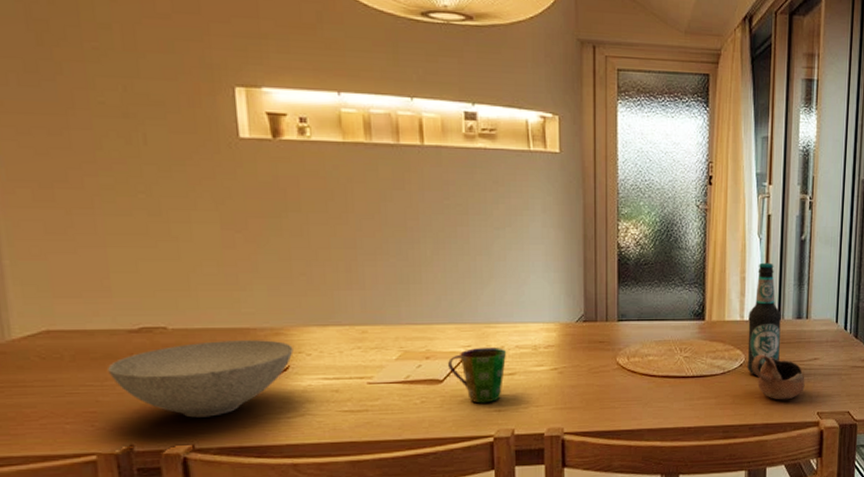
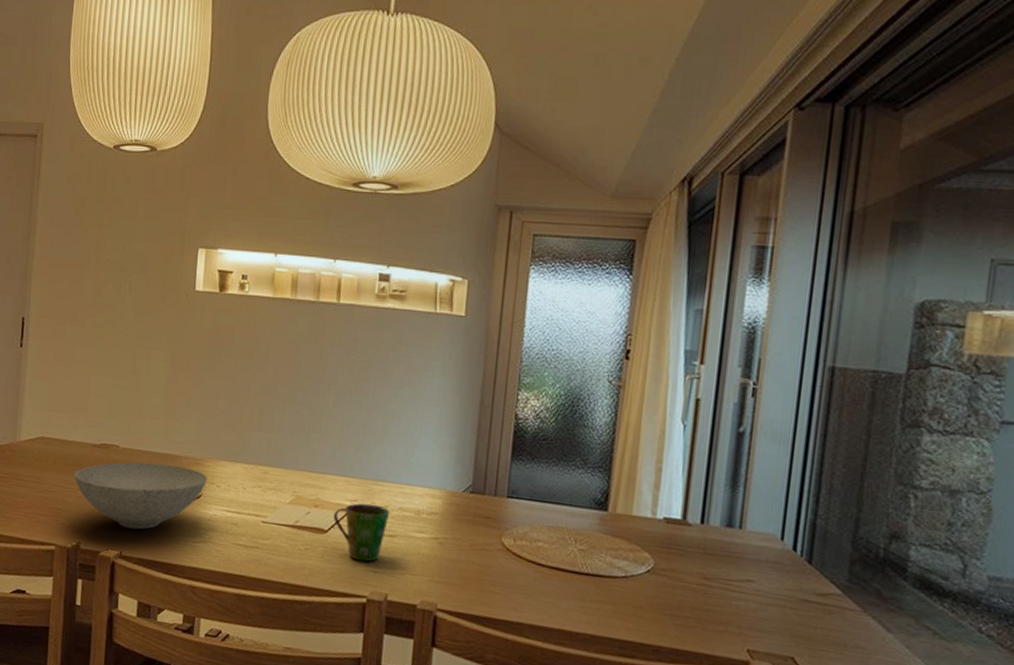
bottle: present [747,262,782,376] -> none [655,453,706,587]
cup: present [751,354,805,400] -> none [661,562,733,625]

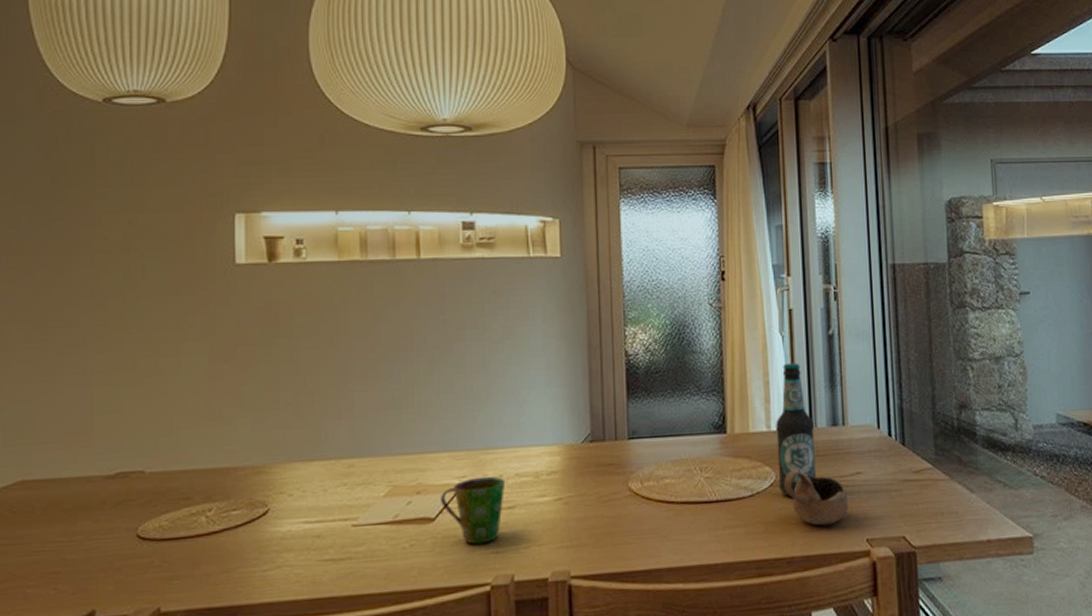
bowl: present [74,462,207,530] -> none [79,480,274,575]
bottle: none [655,453,706,587] -> present [776,362,816,497]
cup: none [661,562,733,625] -> present [783,470,849,526]

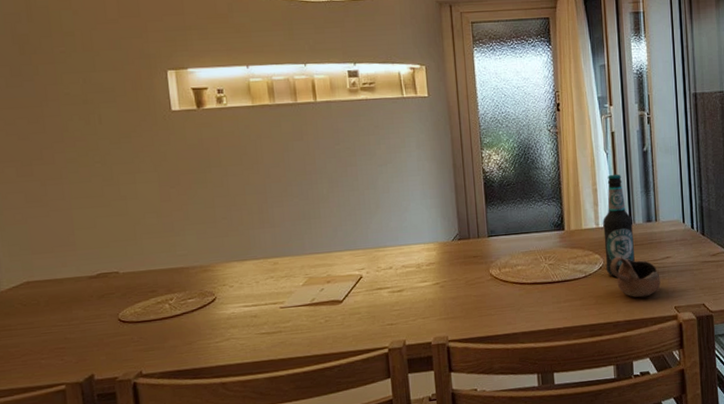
cup: present [441,476,506,545] -> none [346,268,395,319]

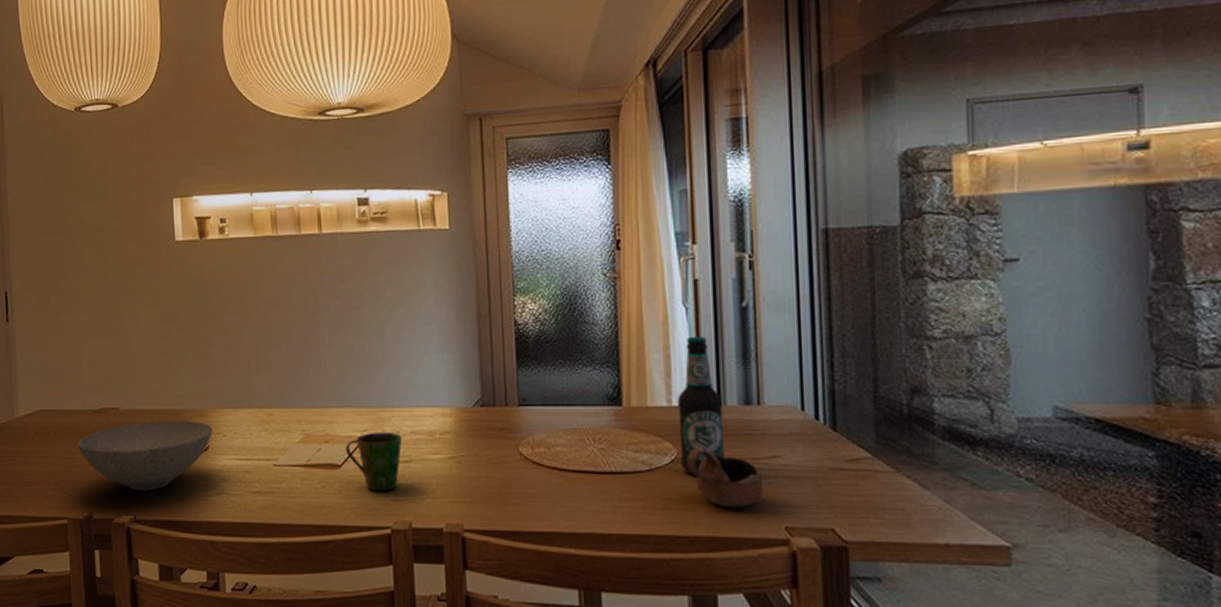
bowl: none [74,276,219,348] -> present [78,421,213,491]
cup: none [346,268,395,319] -> present [346,432,403,492]

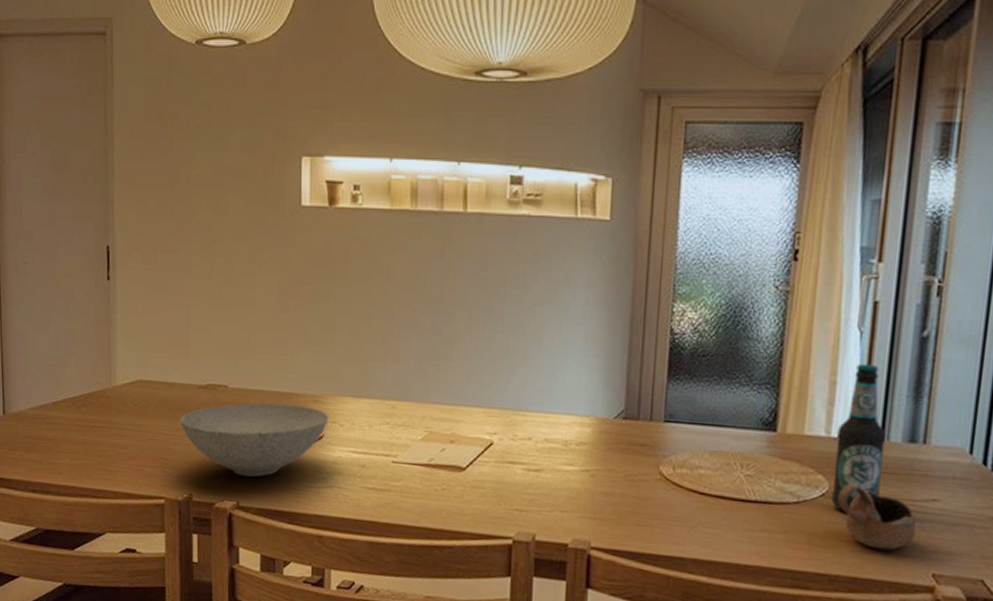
cup: present [346,432,403,492] -> none [472,436,535,500]

